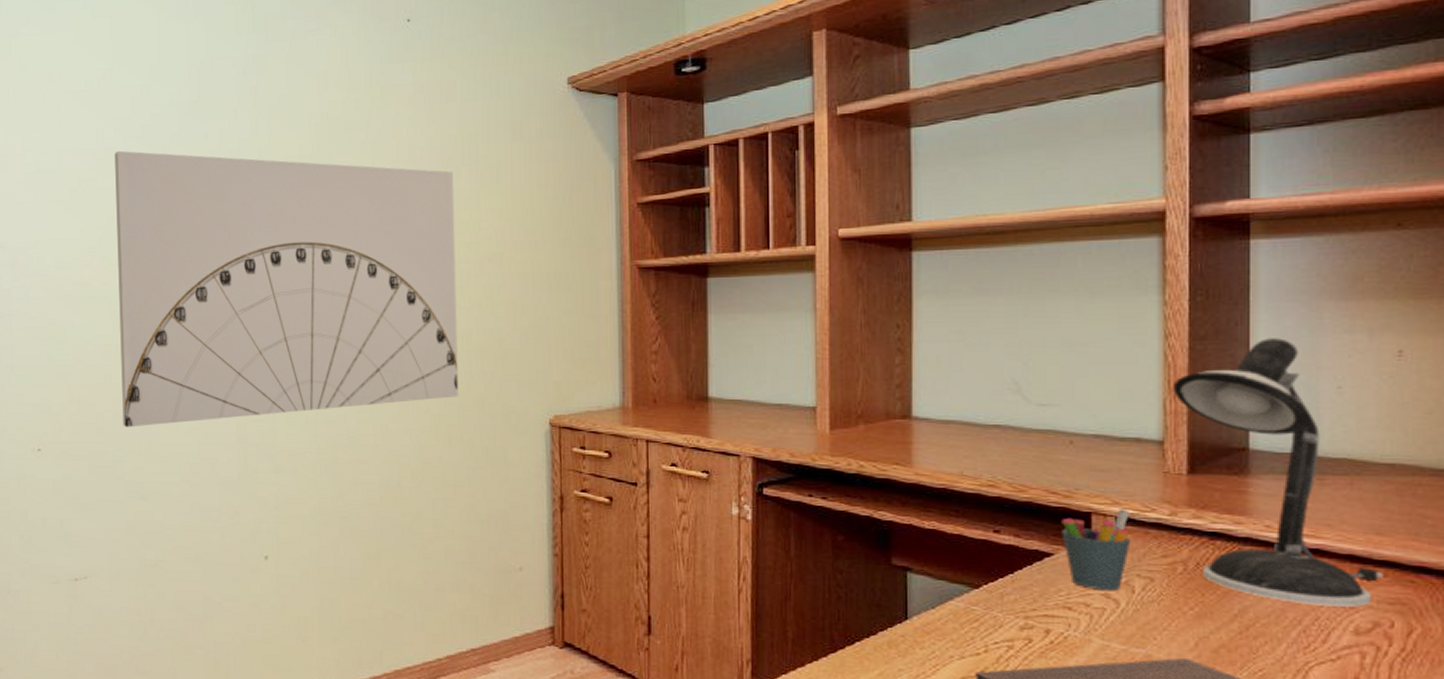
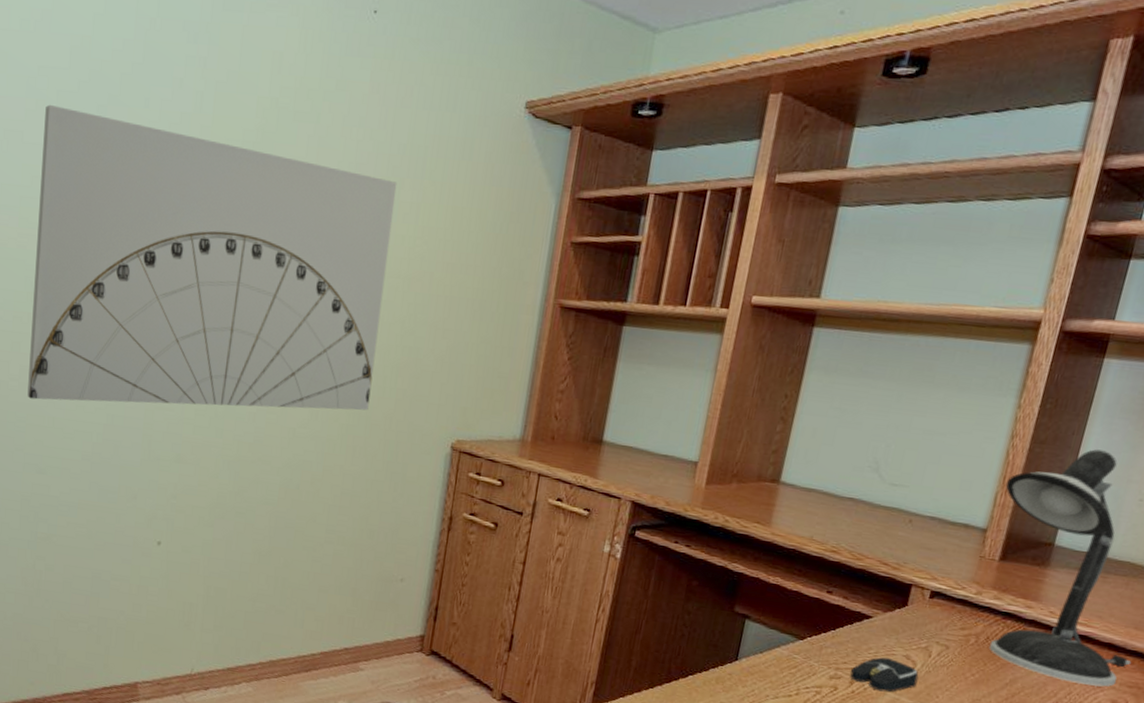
computer mouse: none [1042,599,1126,639] -> present [850,657,919,692]
pen holder: present [1061,508,1131,591] -> none [881,583,944,654]

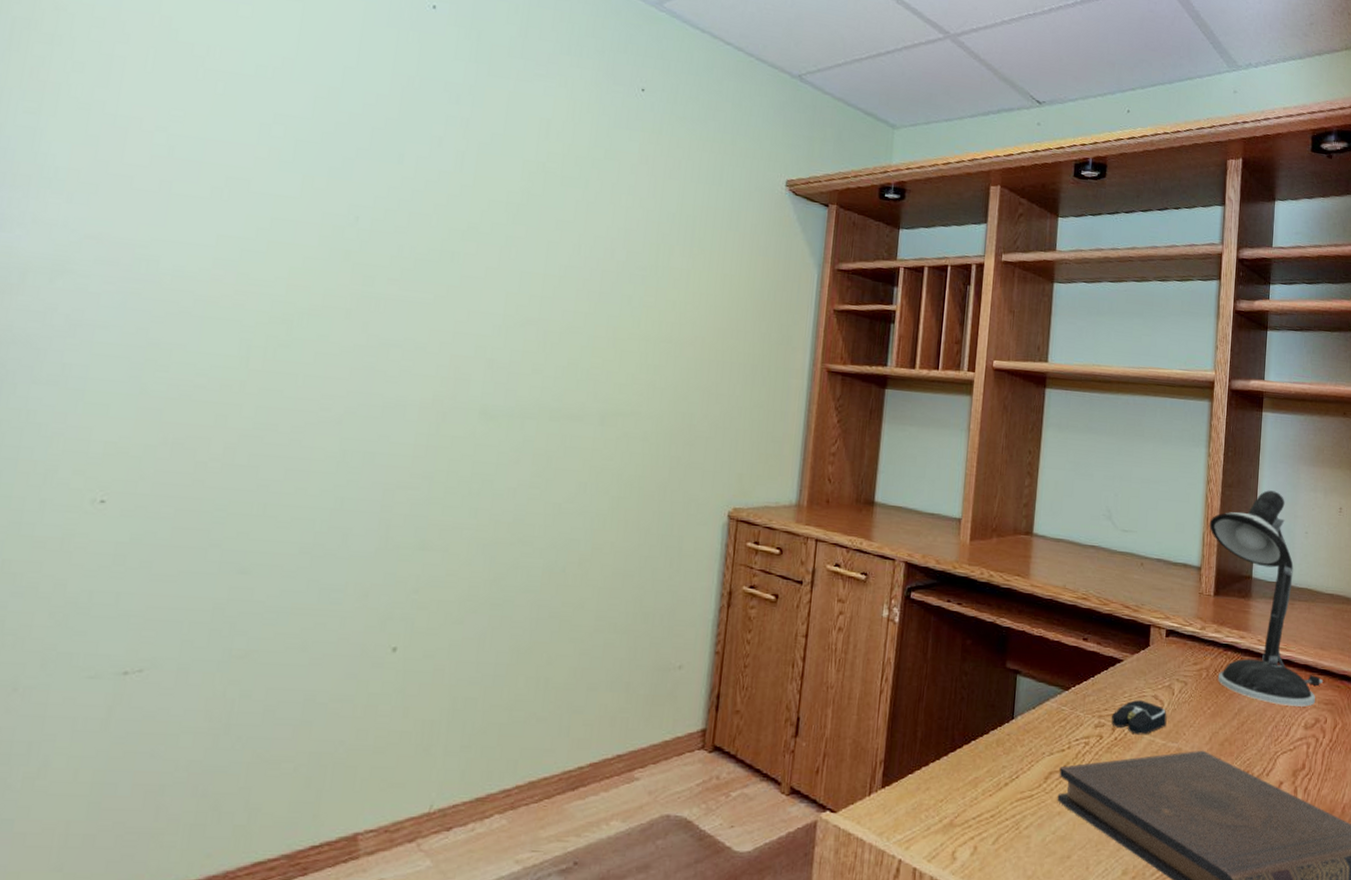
wall art: present [27,104,397,411] -> none [232,153,667,483]

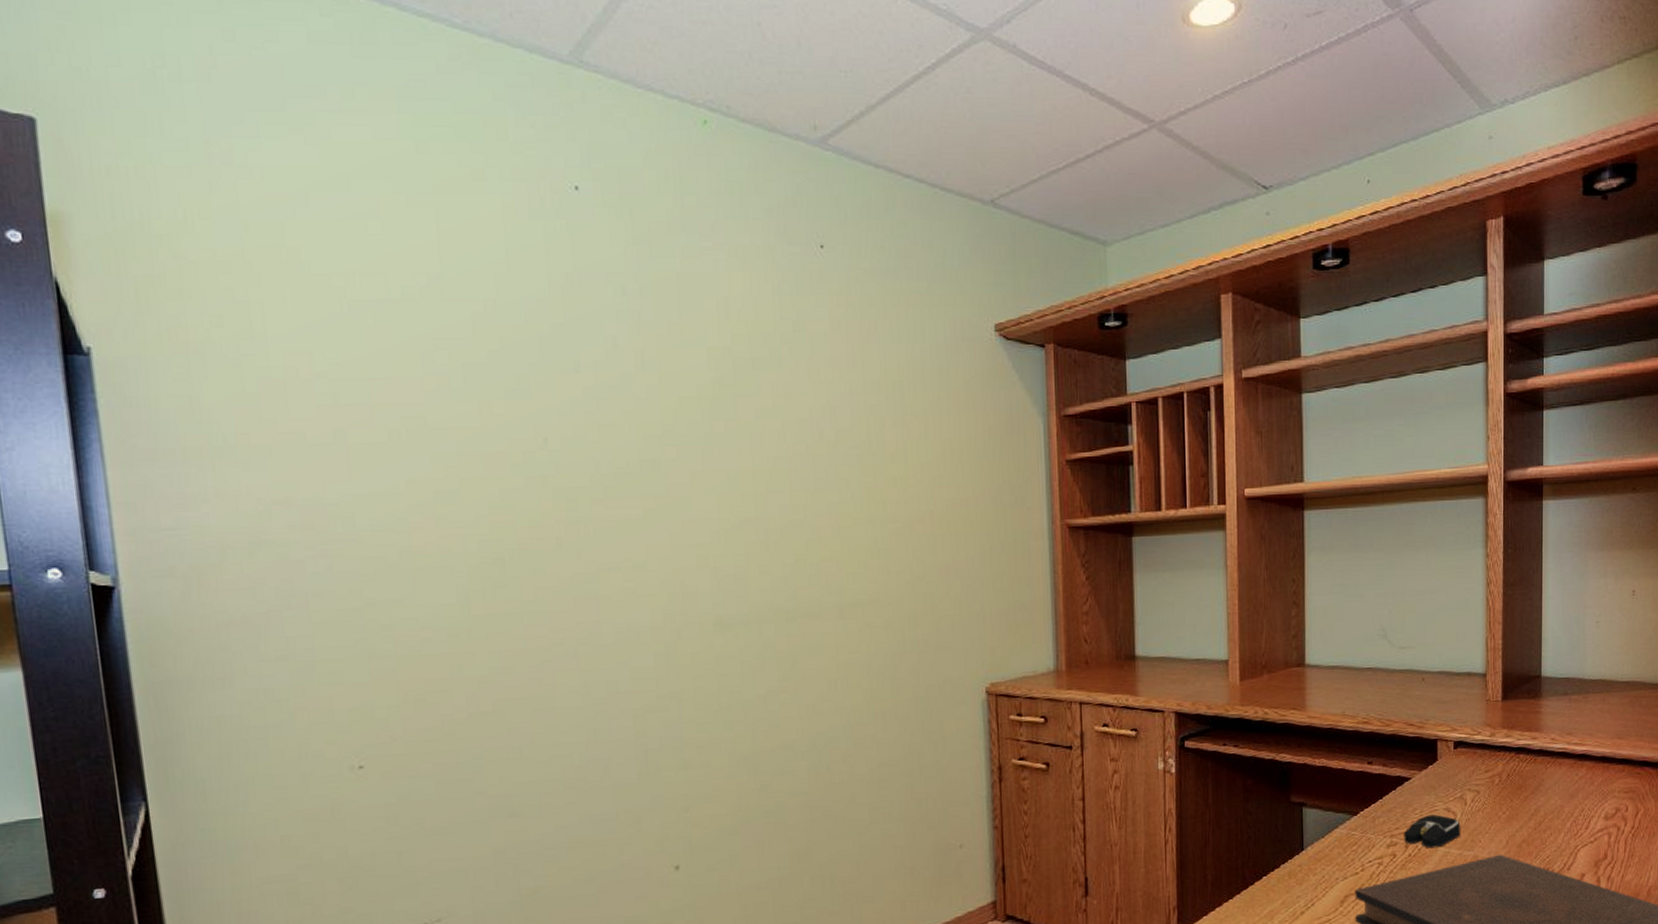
desk lamp: present [1209,490,1324,707] -> none [1492,583,1623,800]

